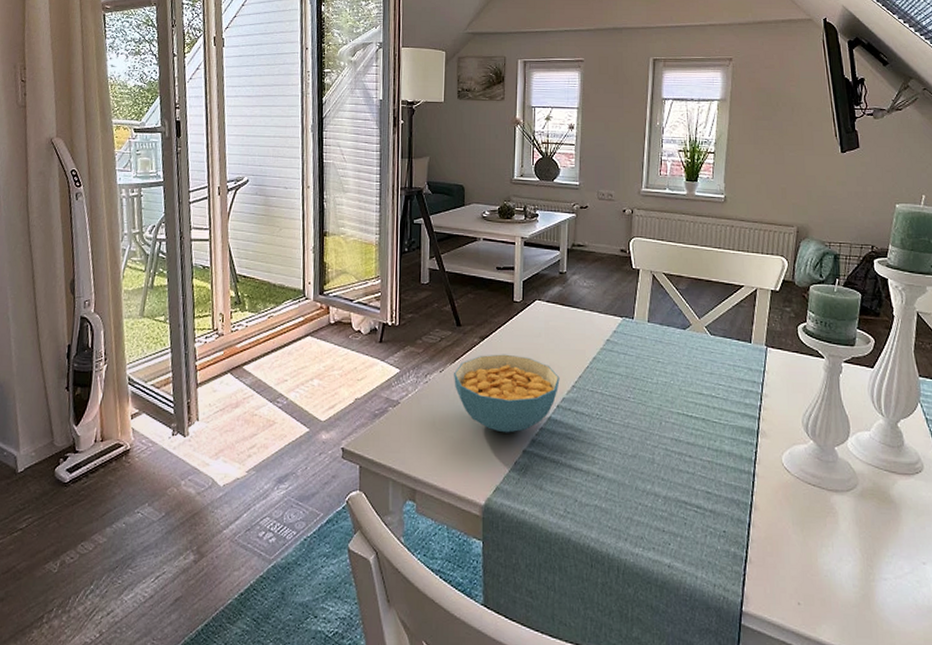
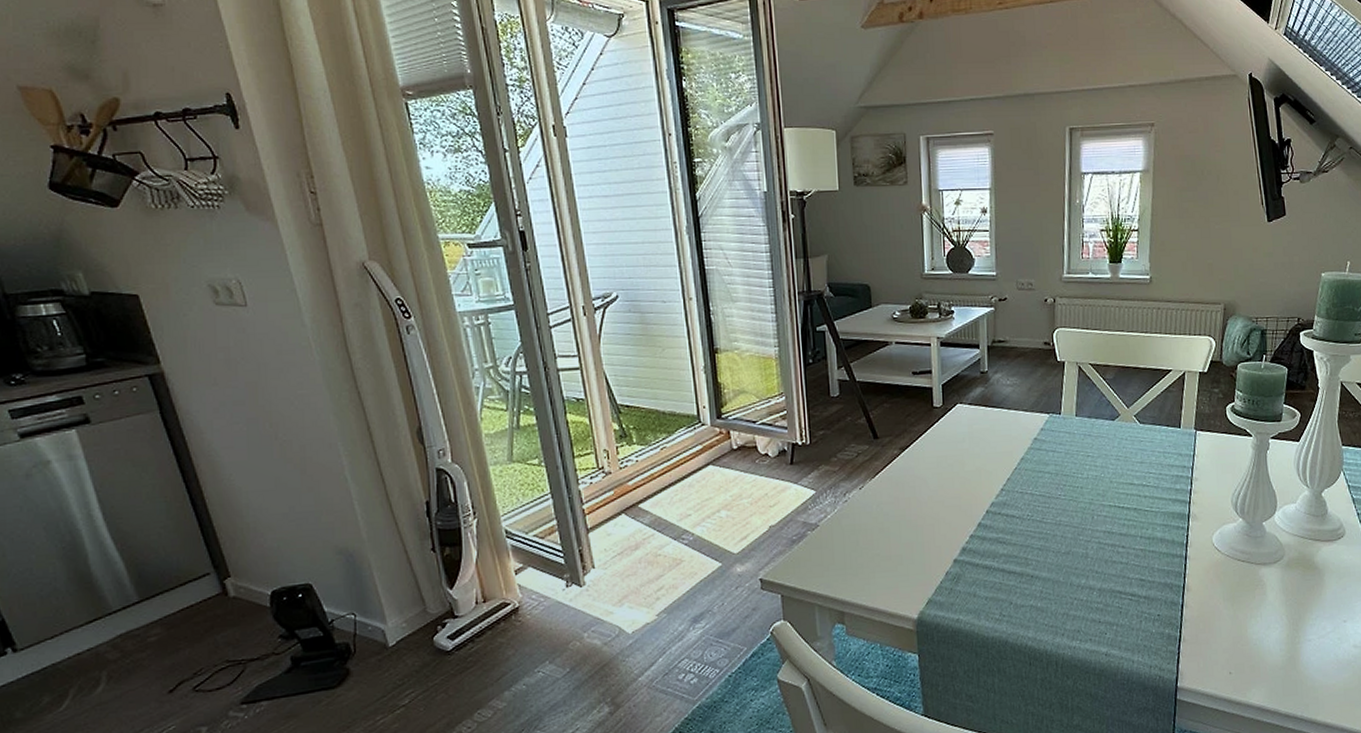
cereal bowl: present [454,354,560,433] -> none [875,463,988,545]

